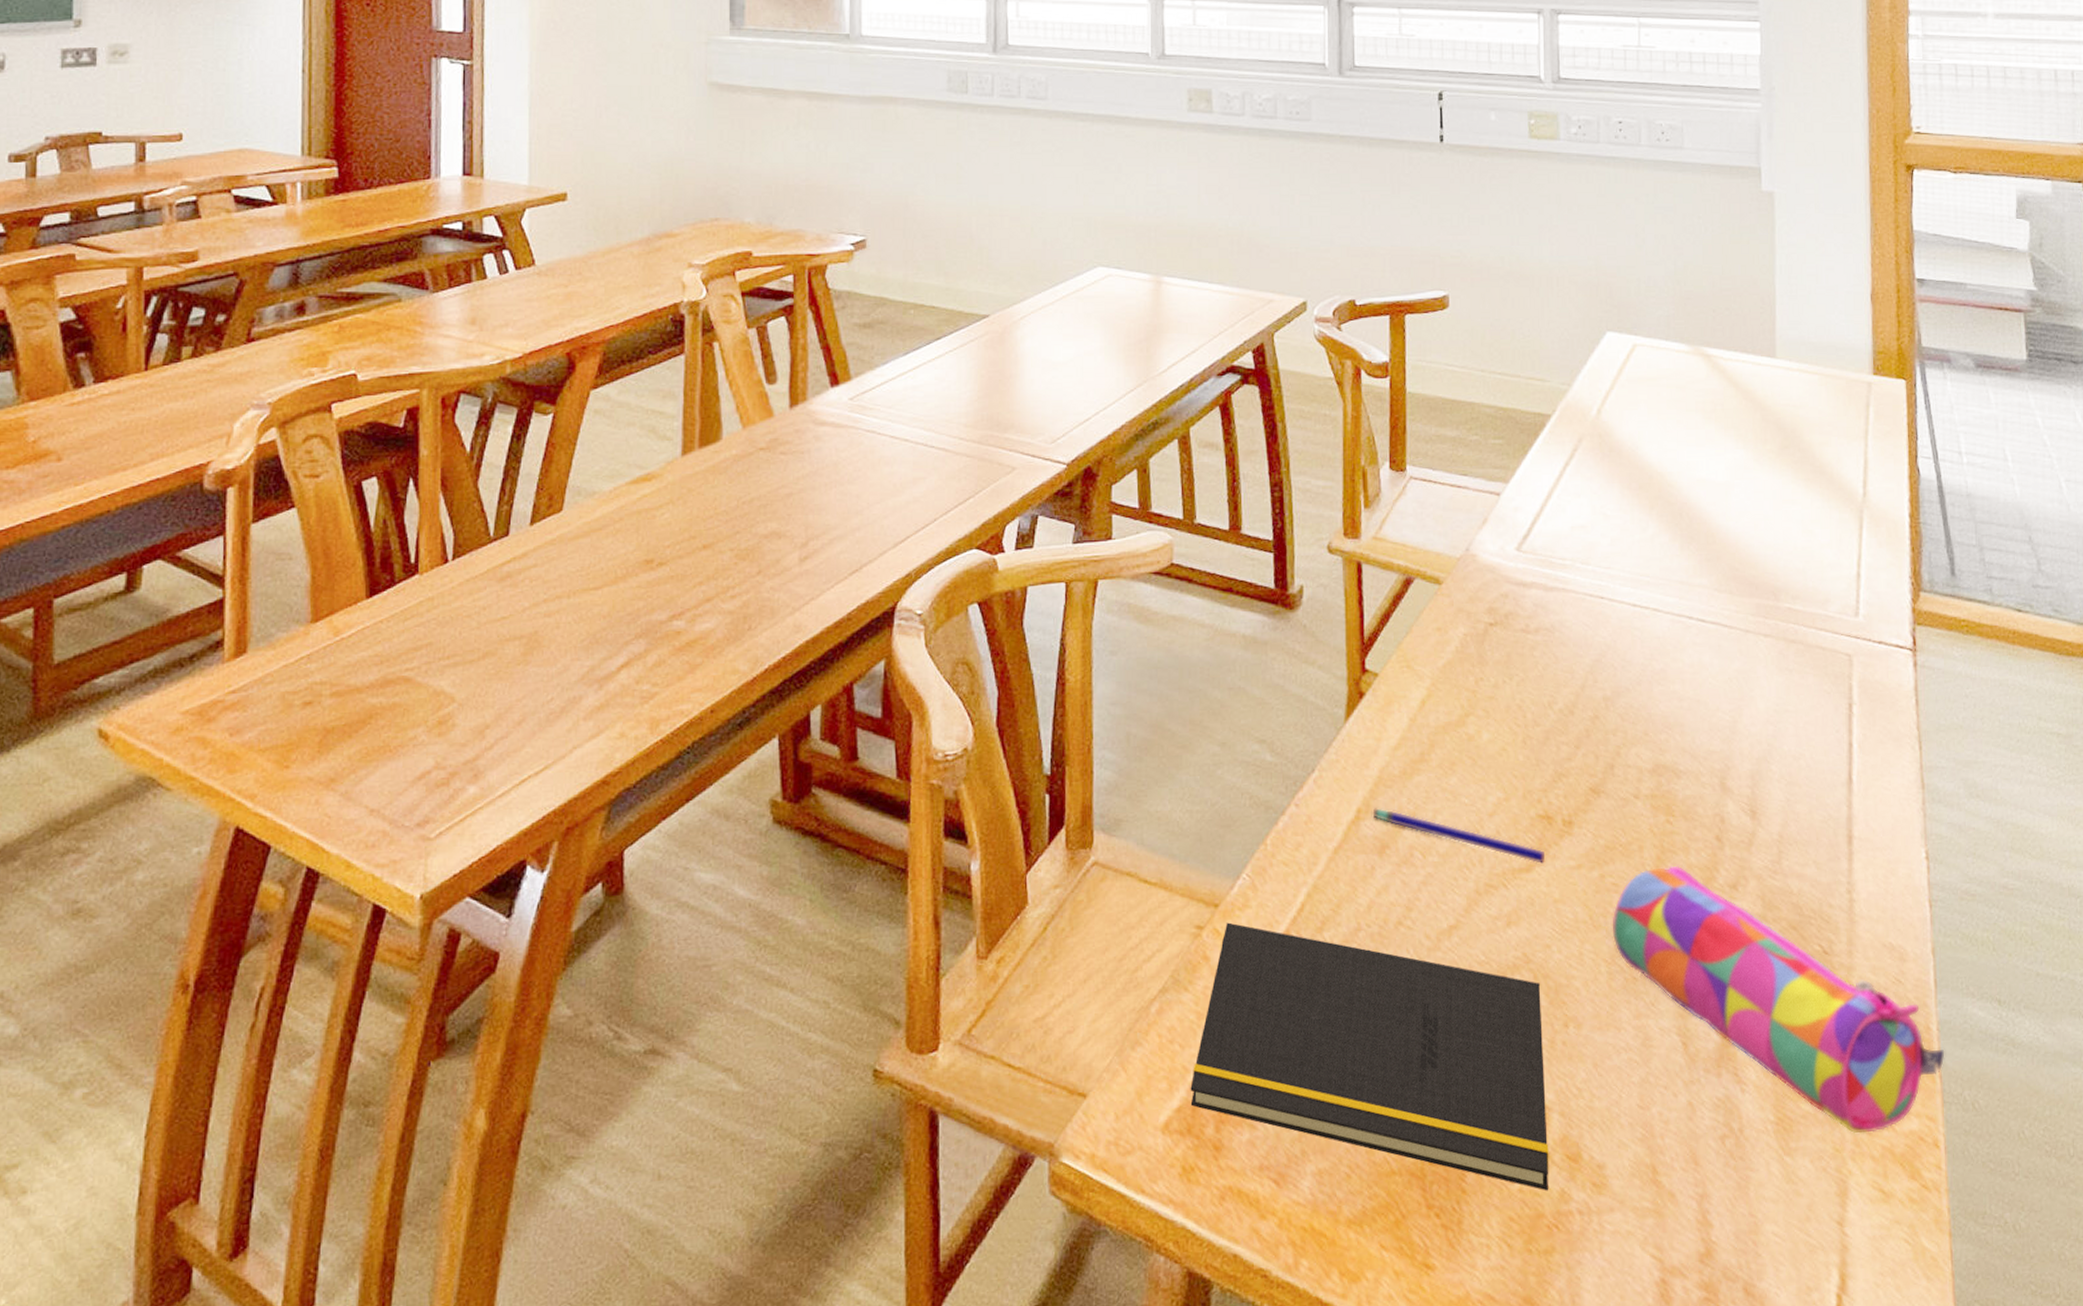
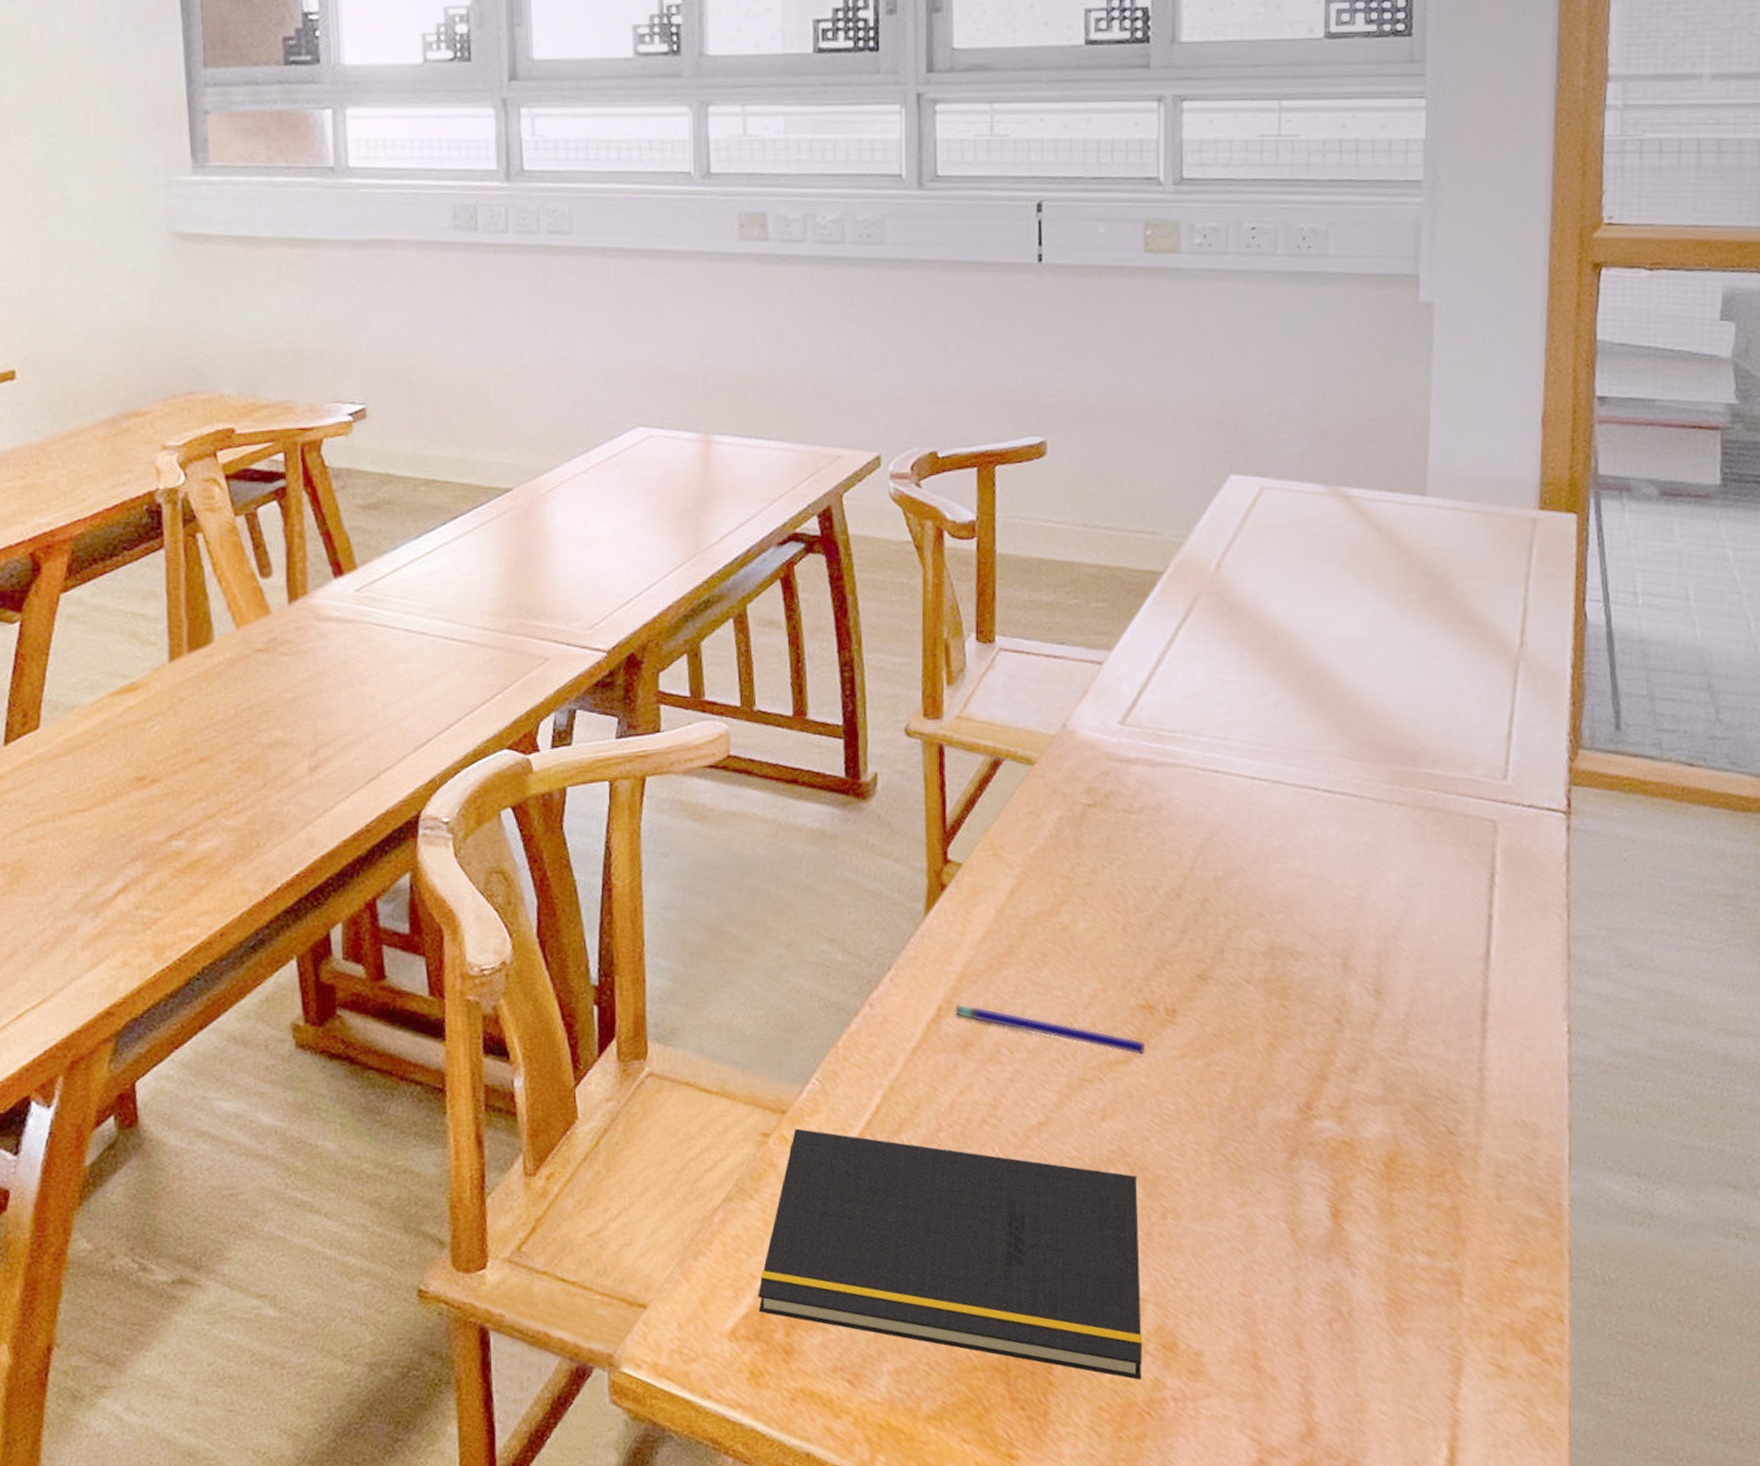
pencil case: present [1613,865,1945,1134] -> none [1218,1050,1576,1312]

